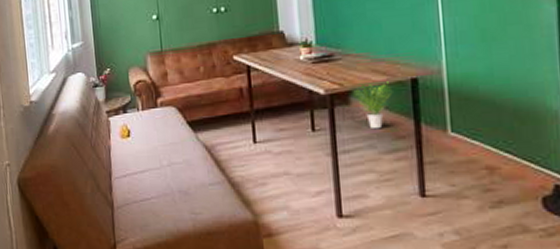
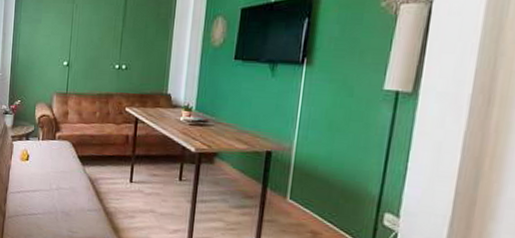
potted plant: present [348,81,392,130] -> none [214,149,249,188]

